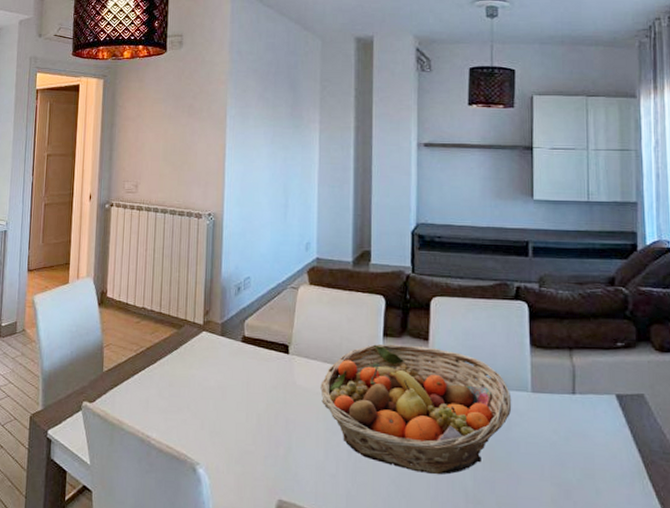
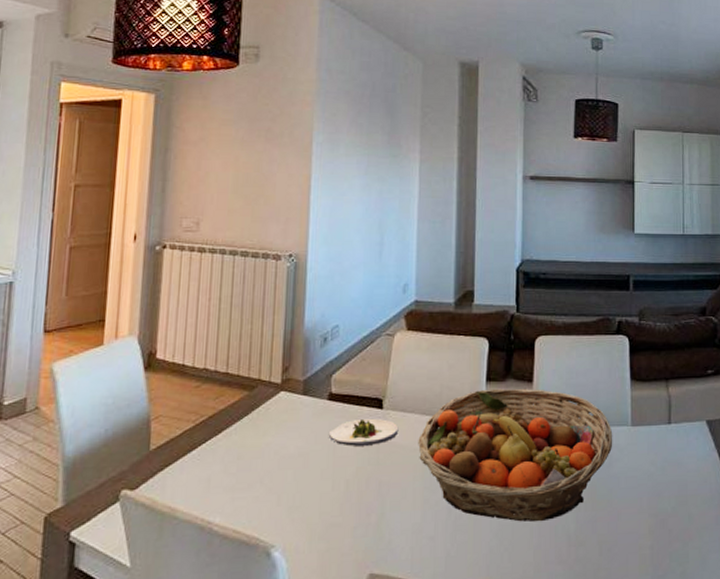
salad plate: none [243,361,303,387] -> present [329,418,399,448]

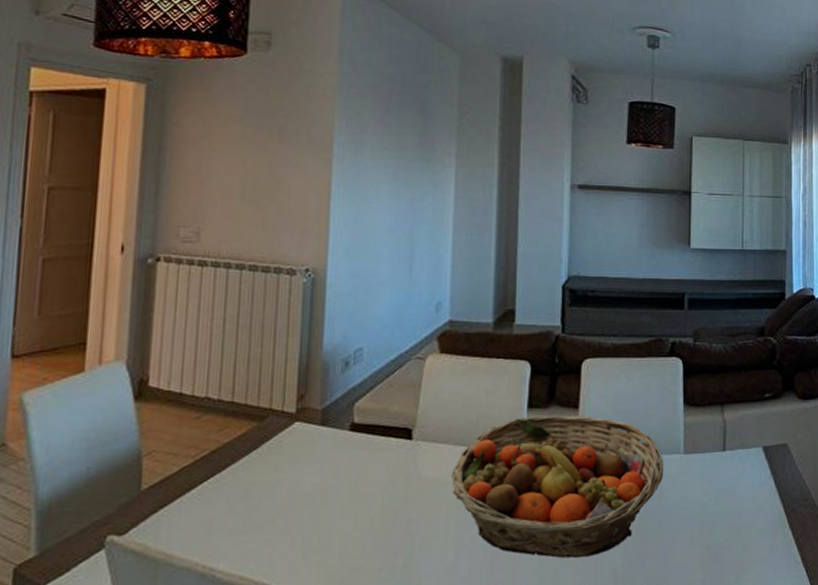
salad plate: present [329,418,399,448] -> none [351,450,430,482]

